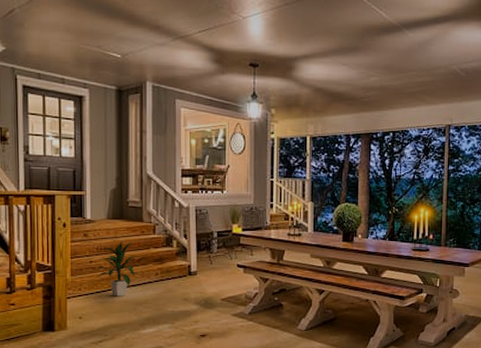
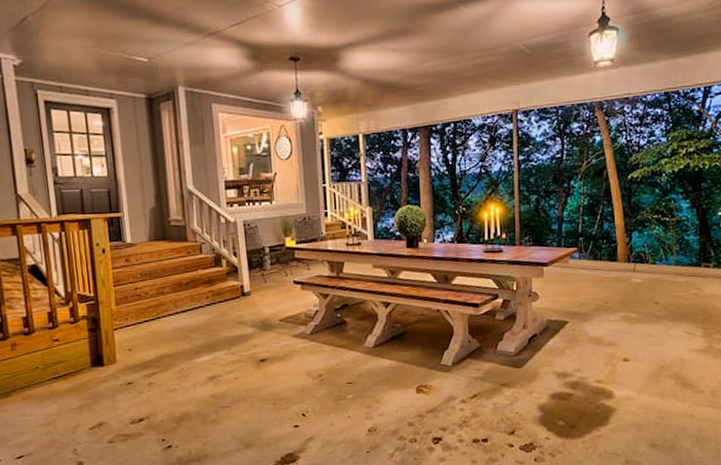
indoor plant: present [94,242,140,297] -> none [140,264,190,325]

